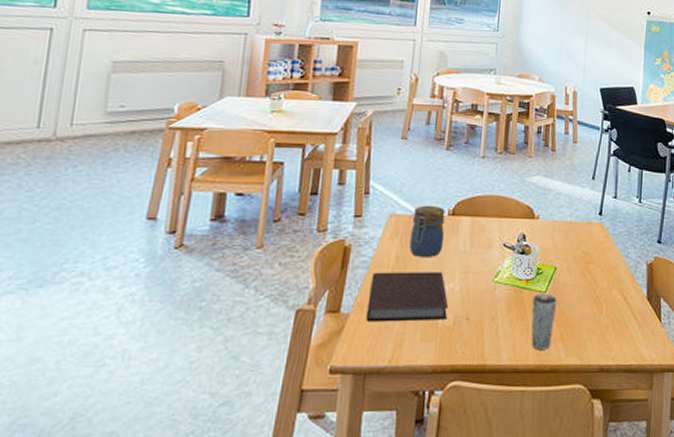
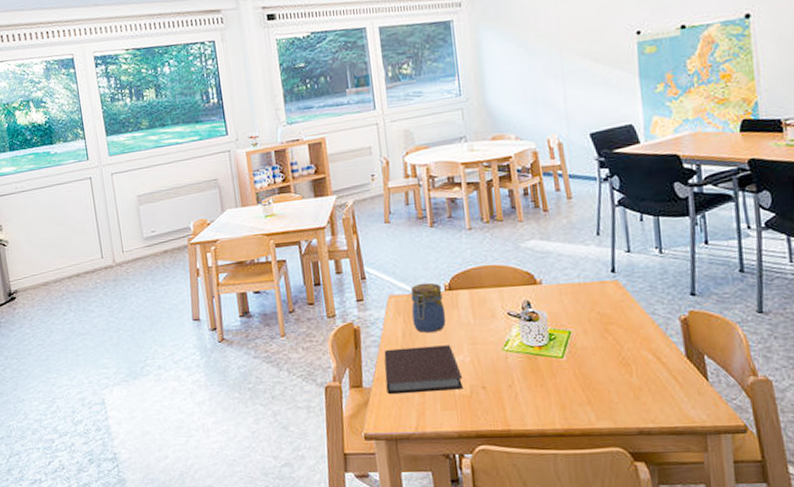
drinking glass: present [531,293,557,350] -> none [549,358,578,415]

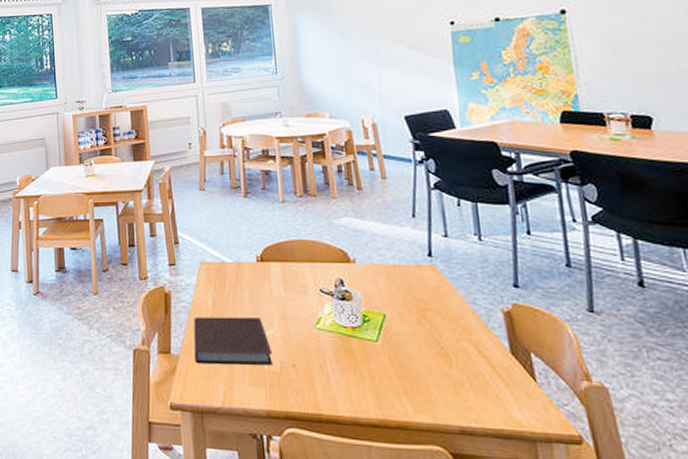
jar: present [411,282,446,333] -> none [222,252,257,303]

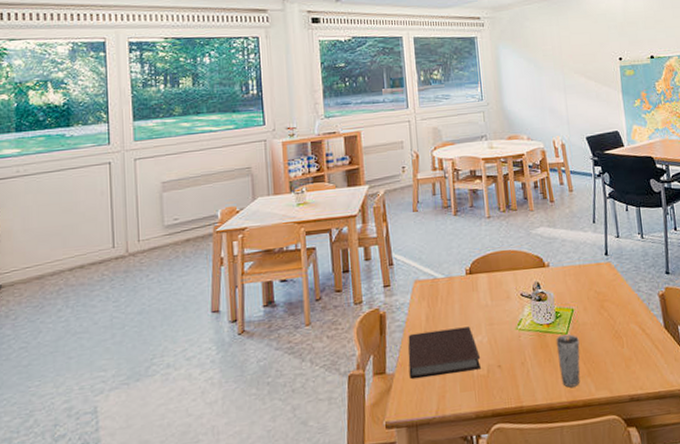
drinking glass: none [362,342,394,404] -> present [556,334,580,388]

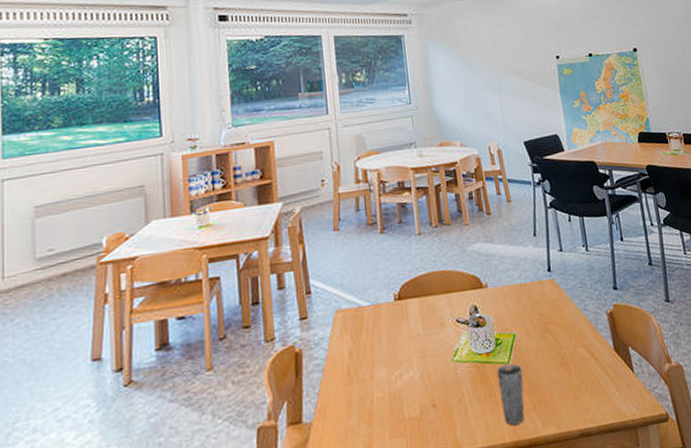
notebook: present [408,326,481,380] -> none [328,361,412,428]

